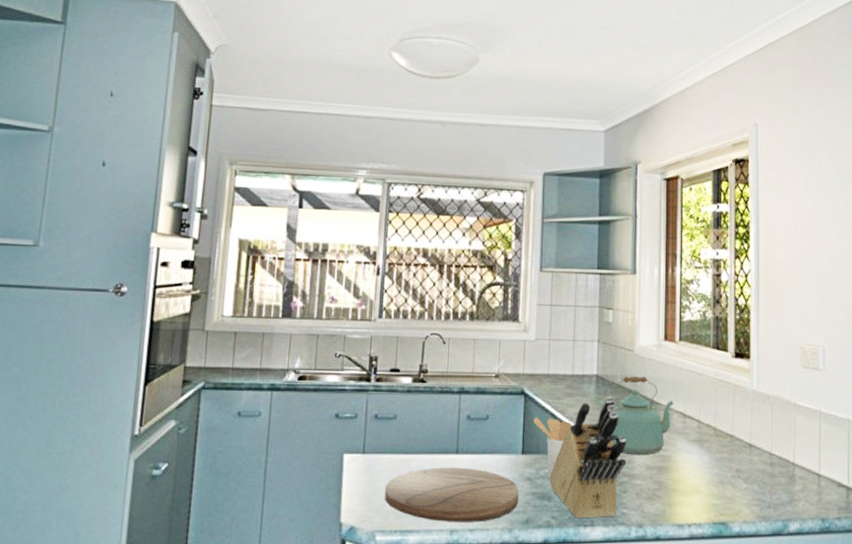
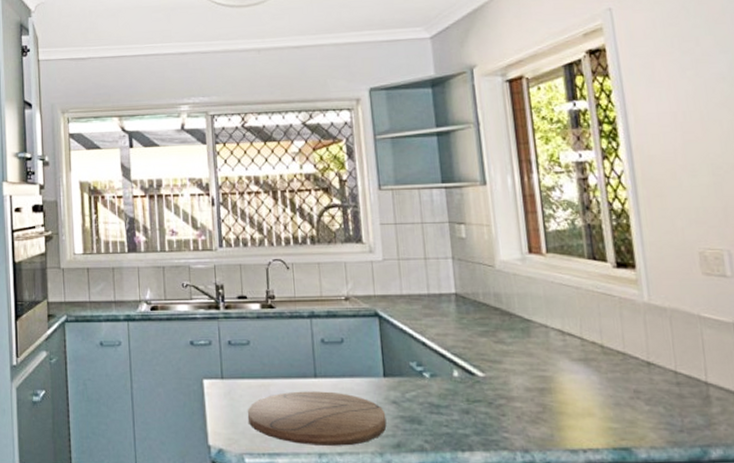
utensil holder: present [533,417,572,480] -> none [391,339,435,403]
knife block: present [549,396,627,519] -> none [416,315,502,443]
kettle: present [612,376,674,456] -> none [474,293,549,377]

